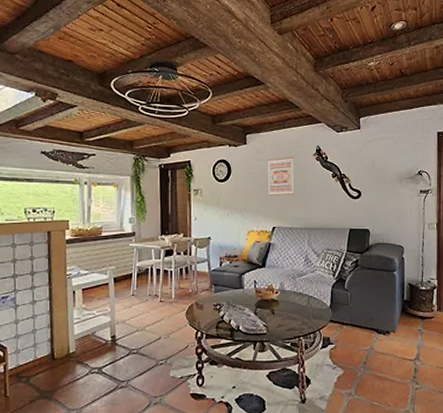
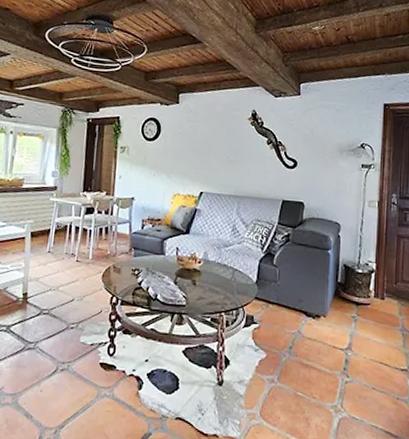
wall art: present [267,156,294,196] -> none [198,119,227,160]

